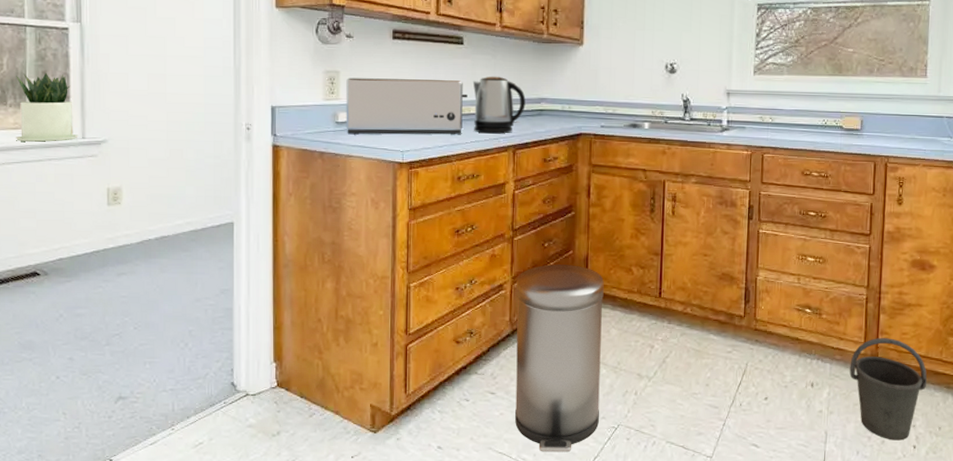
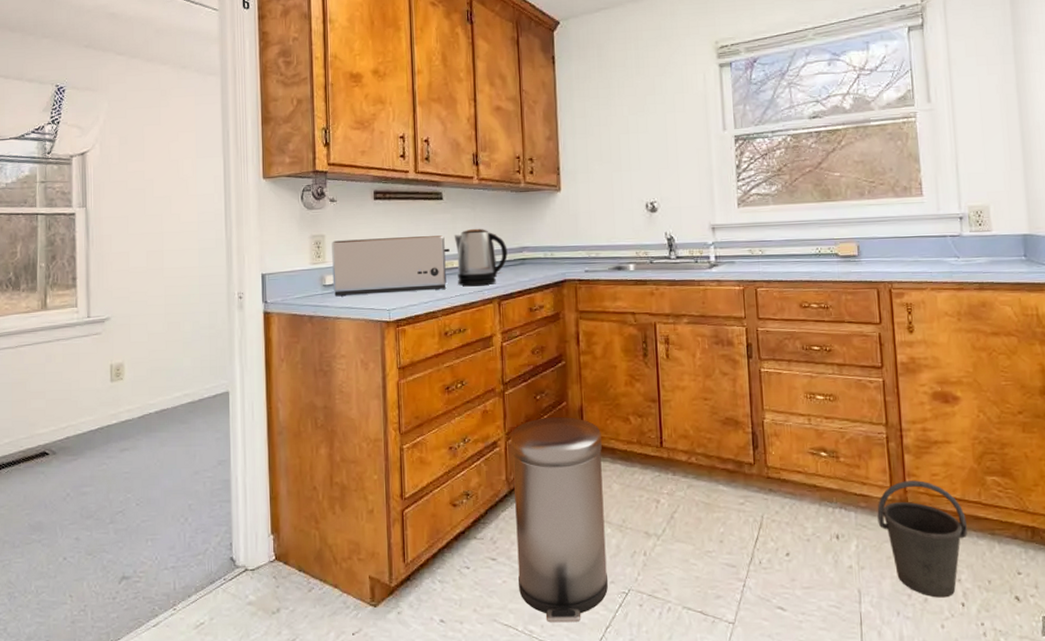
planter: present [15,73,78,143] -> none [27,257,84,325]

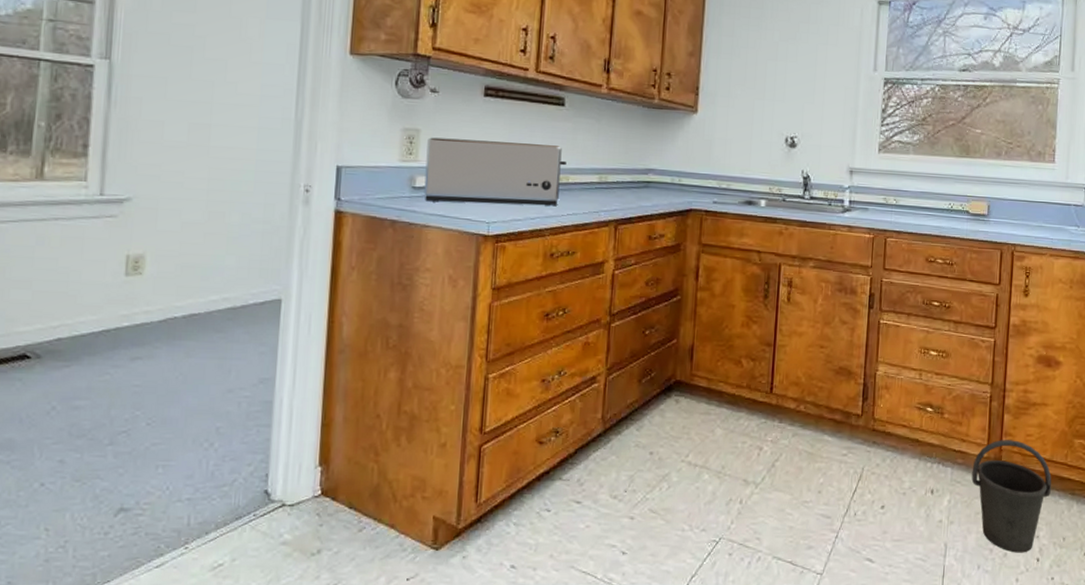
kettle: present [454,228,508,286] -> none [572,142,632,207]
pedal bin: present [510,417,608,623] -> none [603,354,710,571]

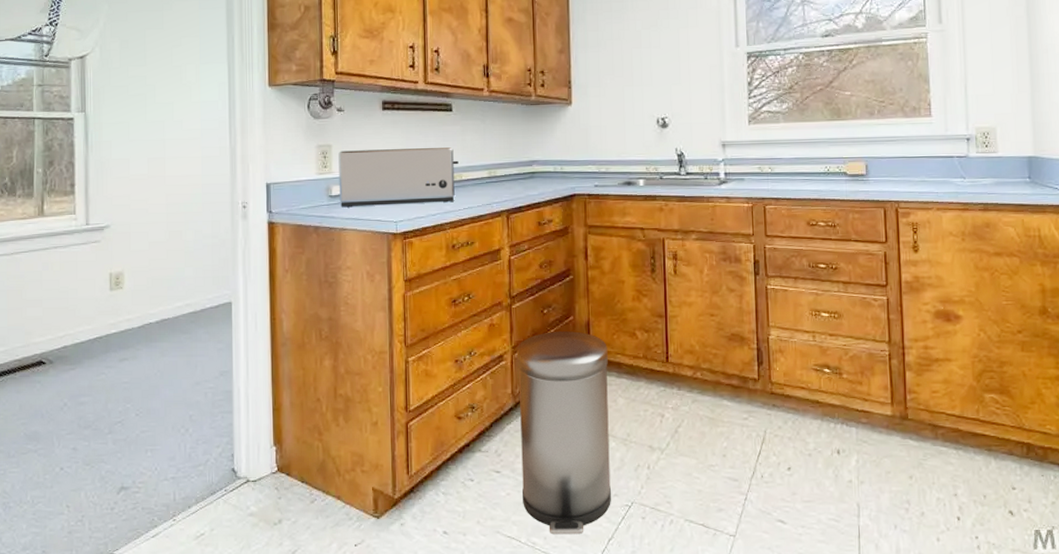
pedal bin: none [603,354,710,571] -> present [516,331,611,535]
bucket: present [971,440,1052,553] -> none [878,397,965,512]

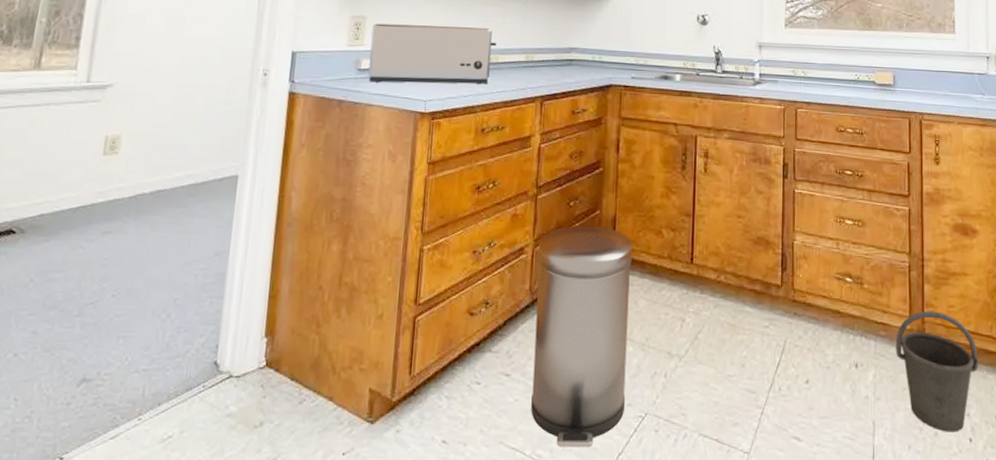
bucket: none [878,397,965,512] -> present [896,311,978,432]

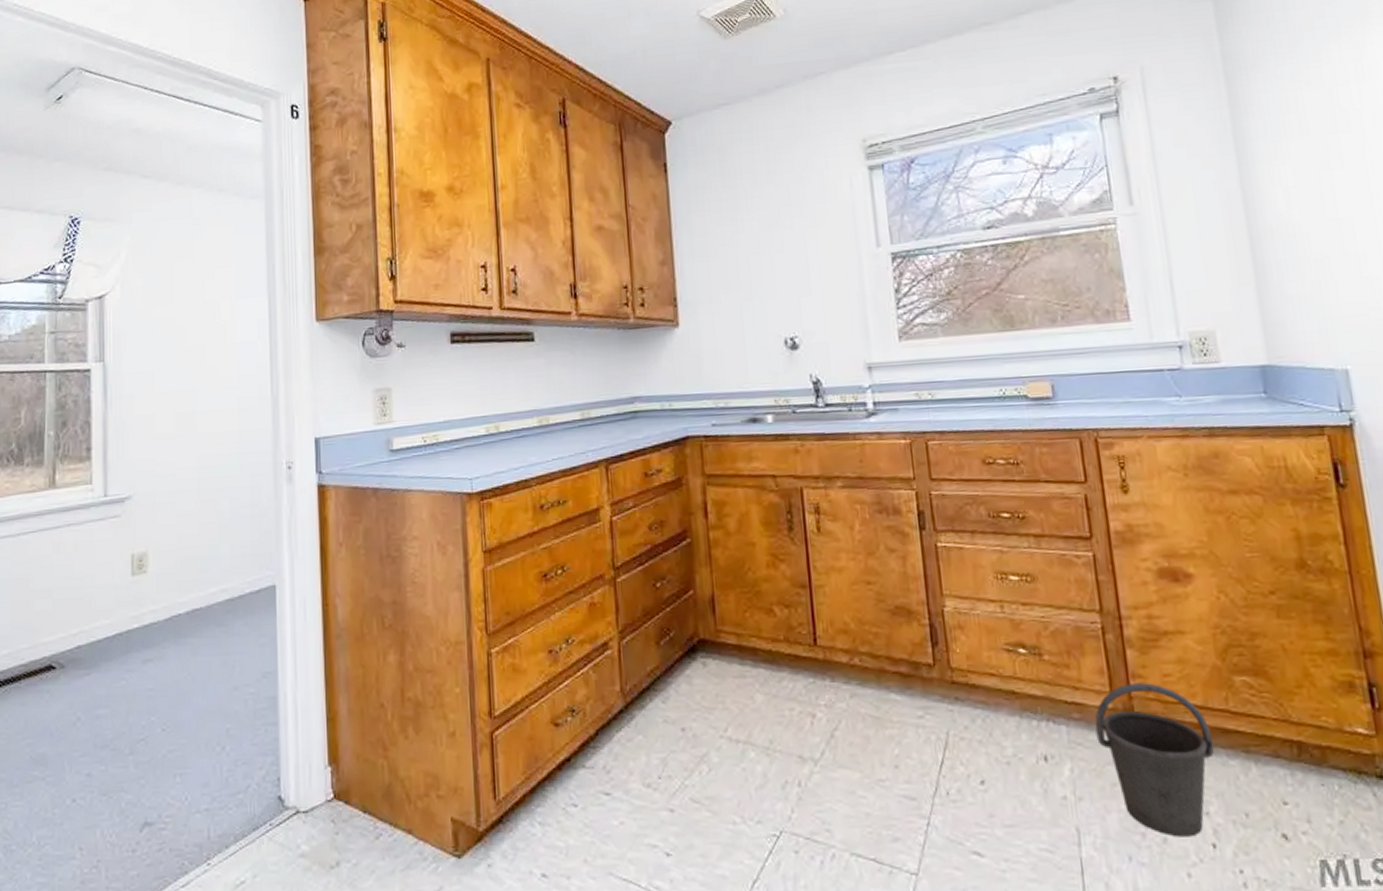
toaster: present [368,23,496,85] -> none [400,385,544,464]
pedal bin: present [531,225,632,448] -> none [624,609,754,876]

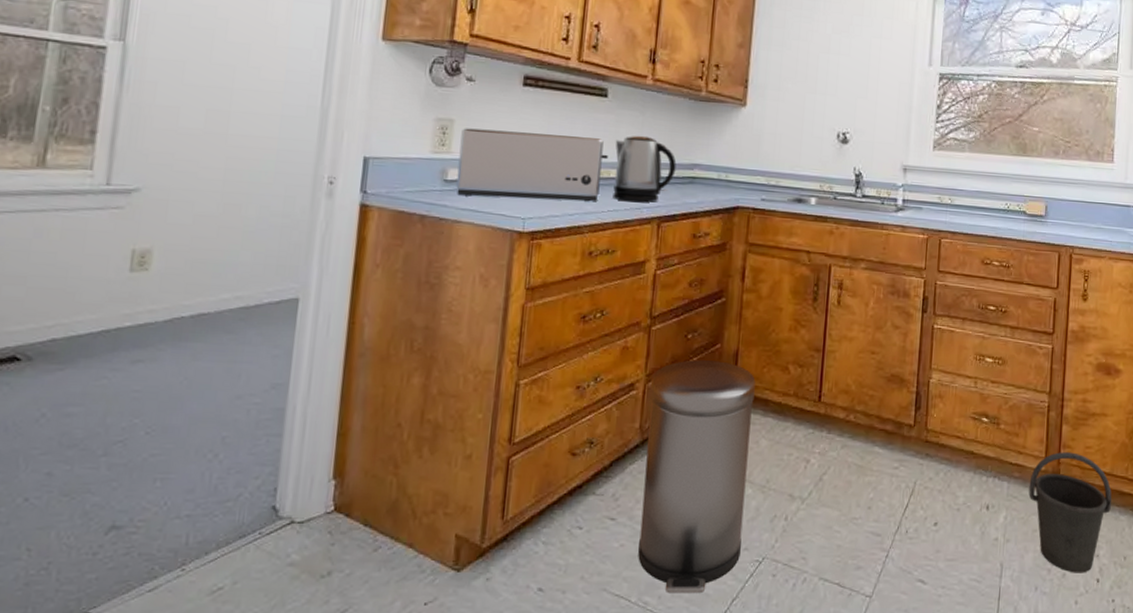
toaster: none [400,385,544,464] -> present [456,128,608,202]
kettle: none [549,375,616,447] -> present [613,135,677,203]
pedal bin: none [624,609,754,876] -> present [638,360,756,594]

